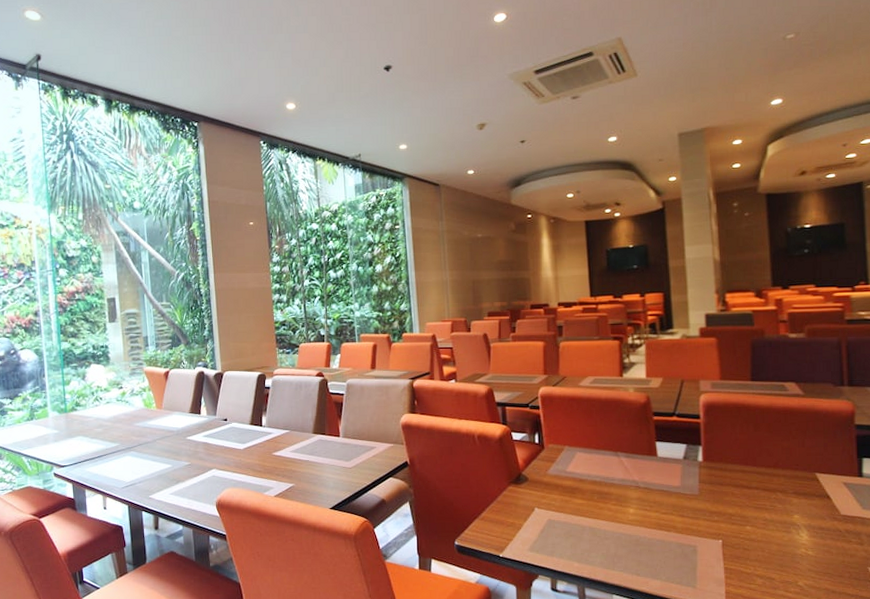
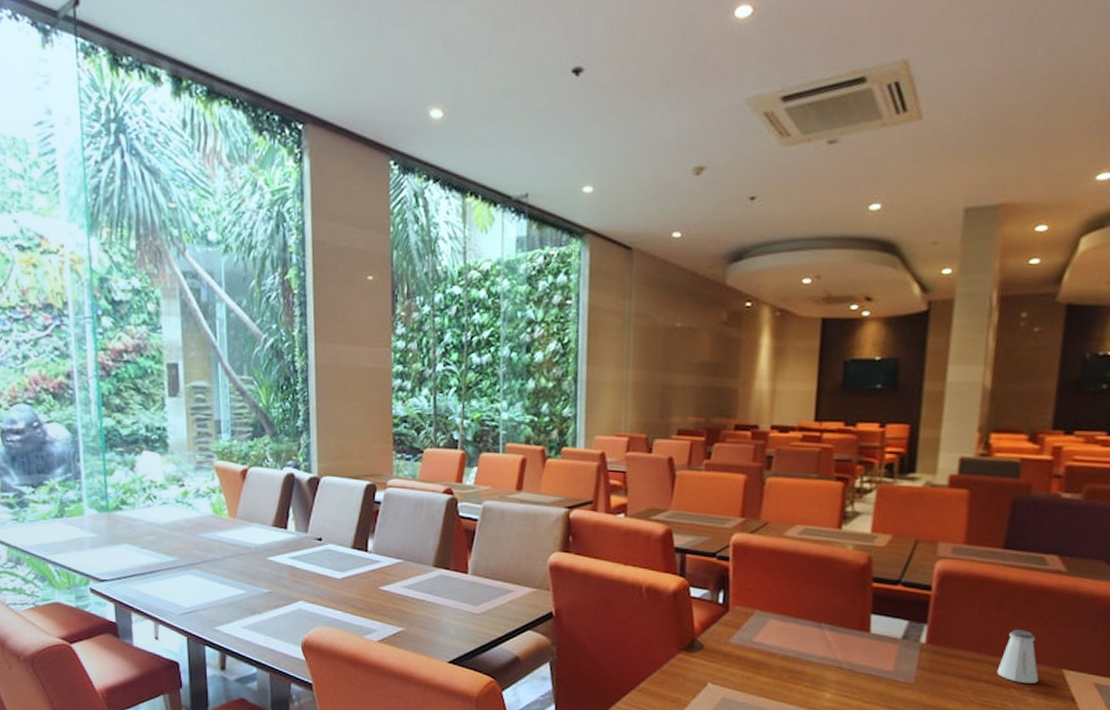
saltshaker: none [763,444,798,487] -> present [996,629,1039,684]

